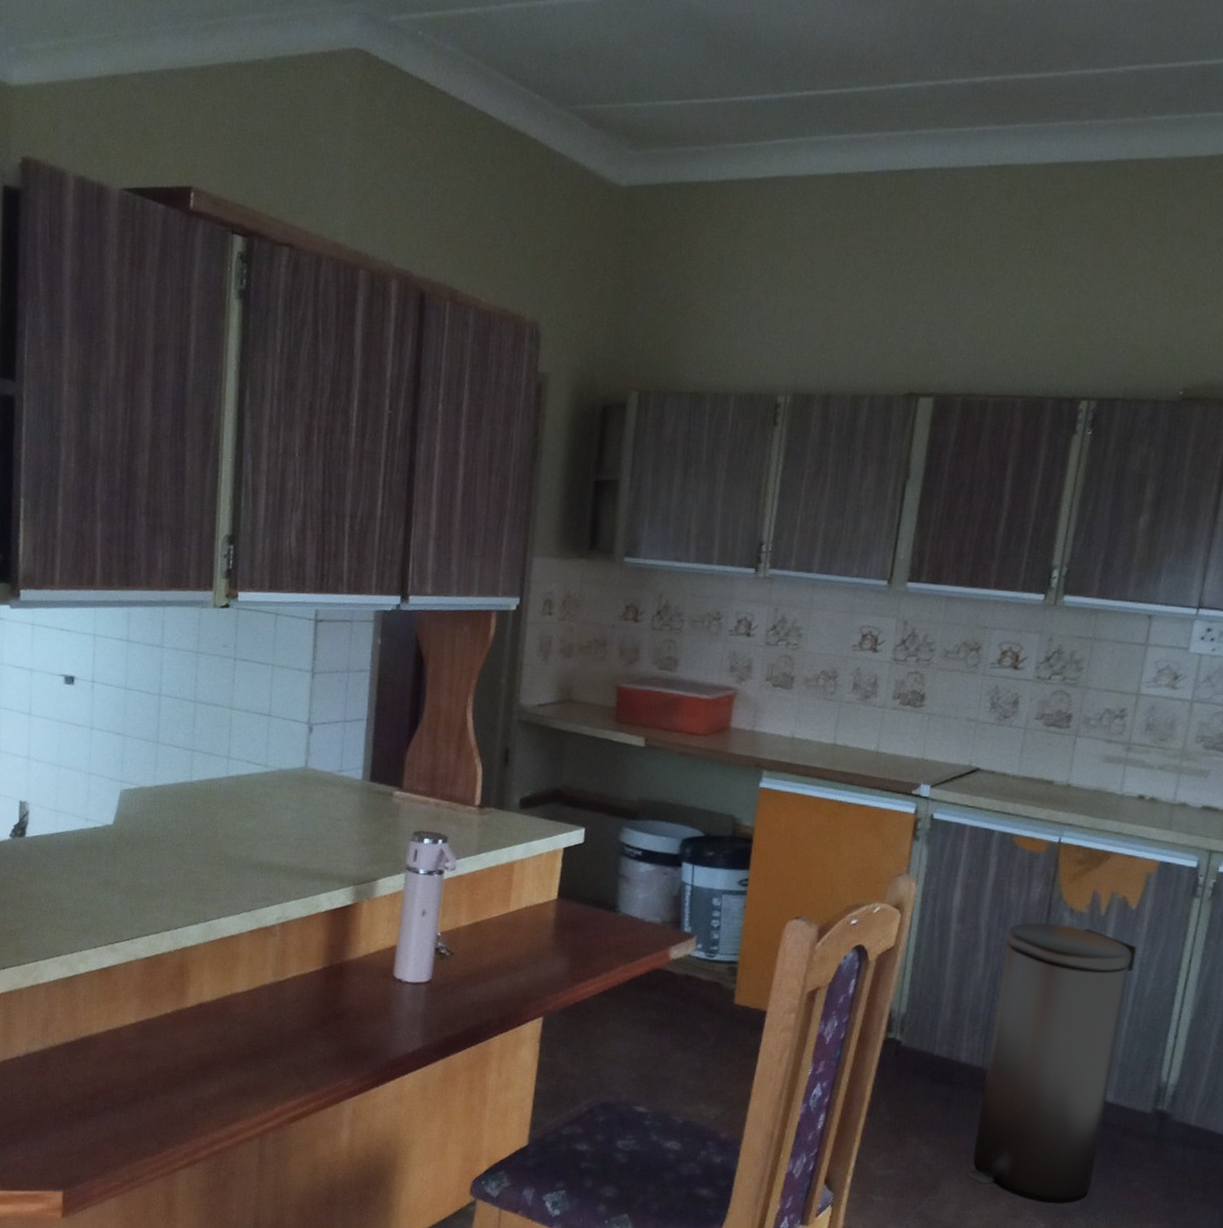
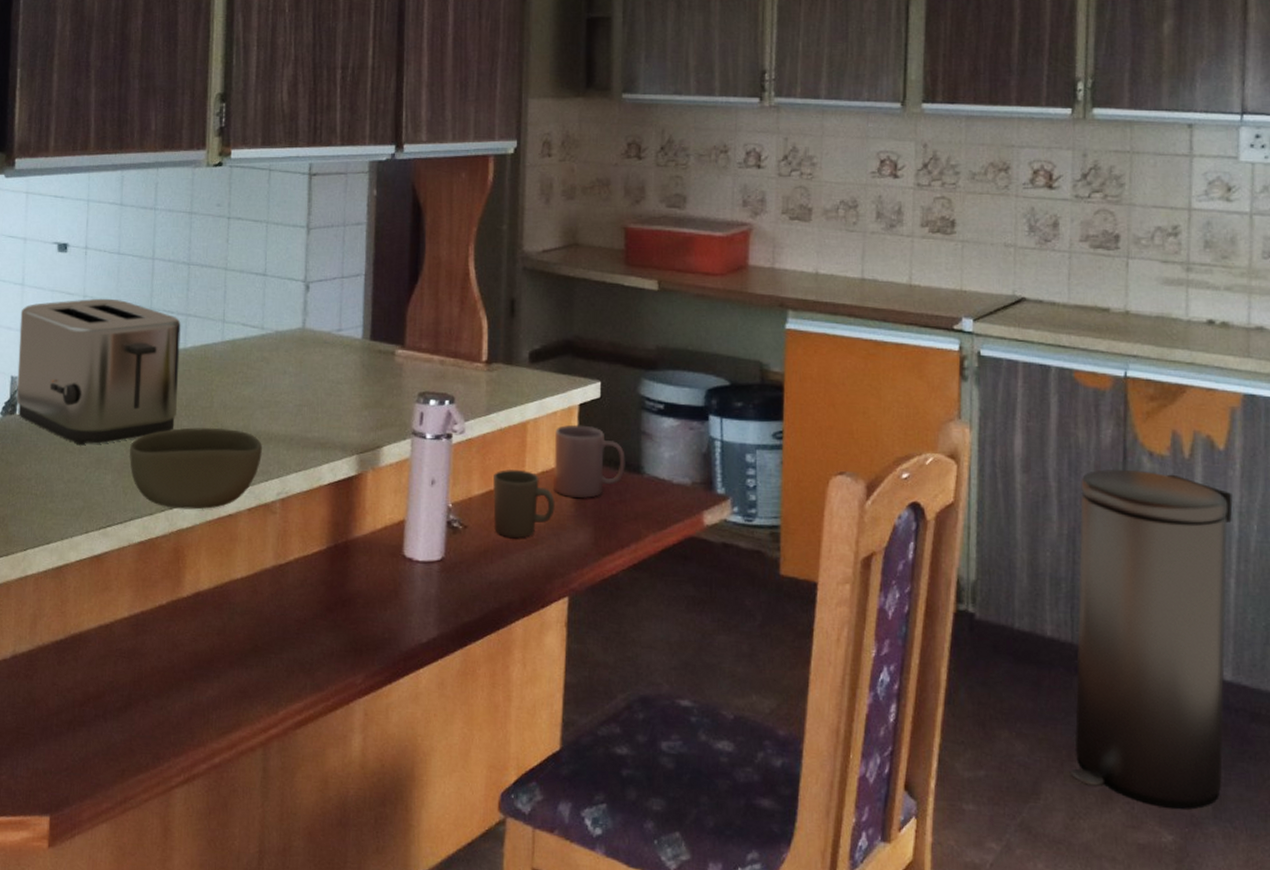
toaster: none [25,730,187,867] -> present [16,298,181,444]
bowl: none [136,855,264,931] -> present [129,427,262,510]
mug: none [478,903,536,965] -> present [492,468,555,539]
mug: none [535,866,603,933] -> present [552,424,625,499]

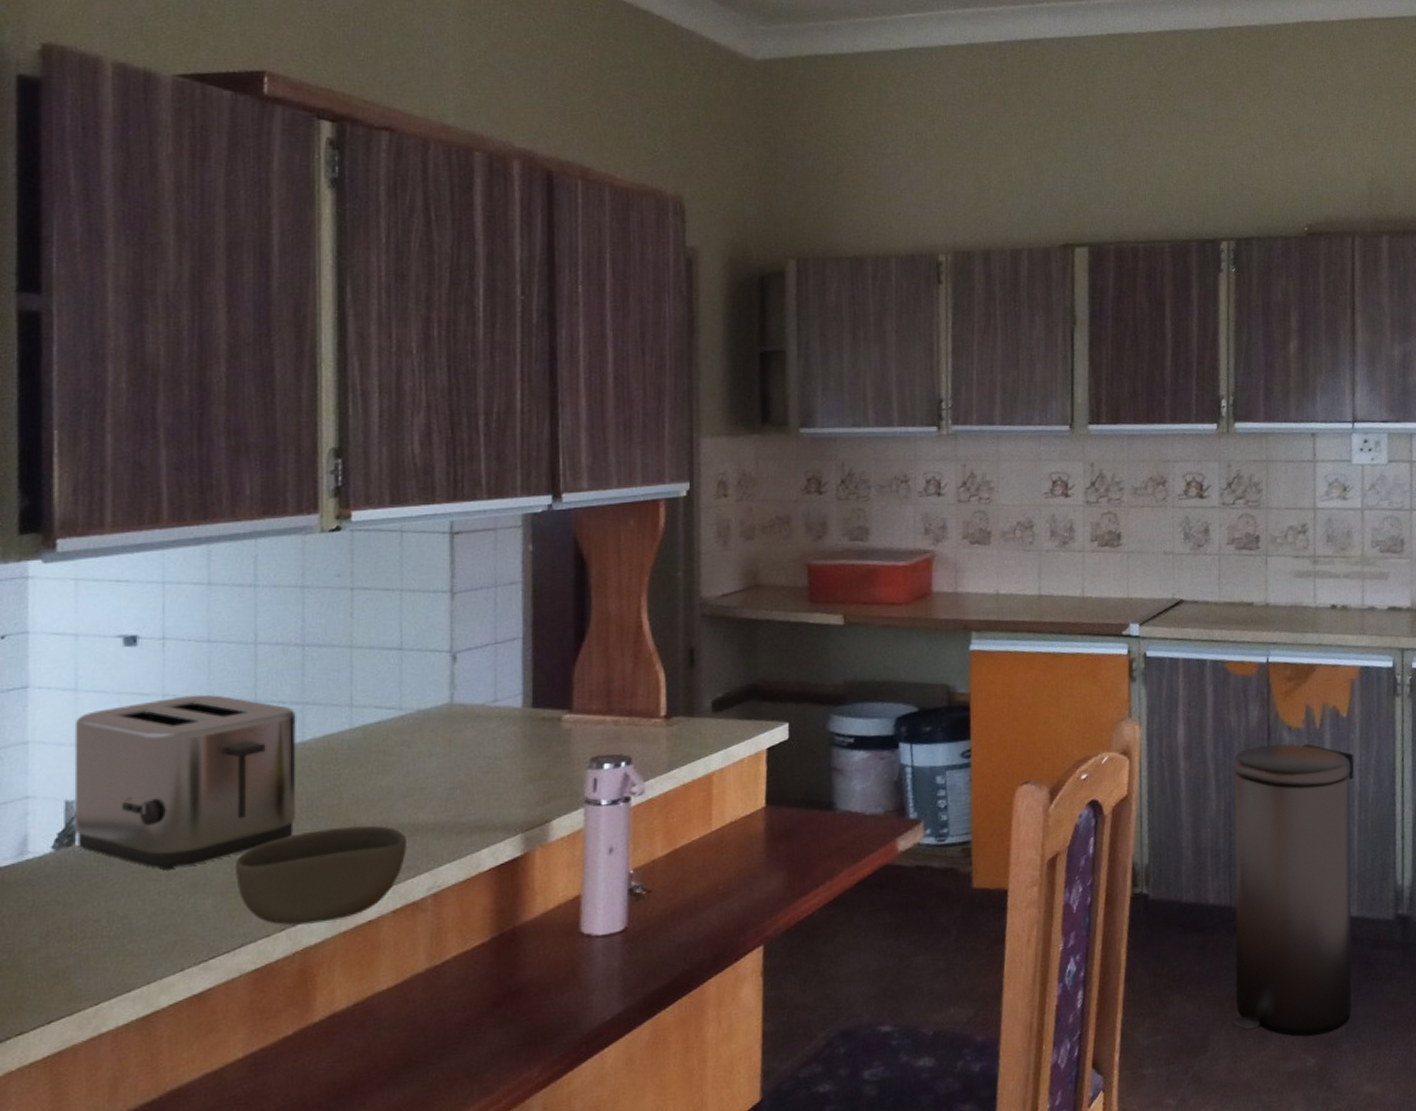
mug: present [492,468,555,539] -> none [677,823,745,896]
mug: present [552,424,625,499] -> none [741,769,817,844]

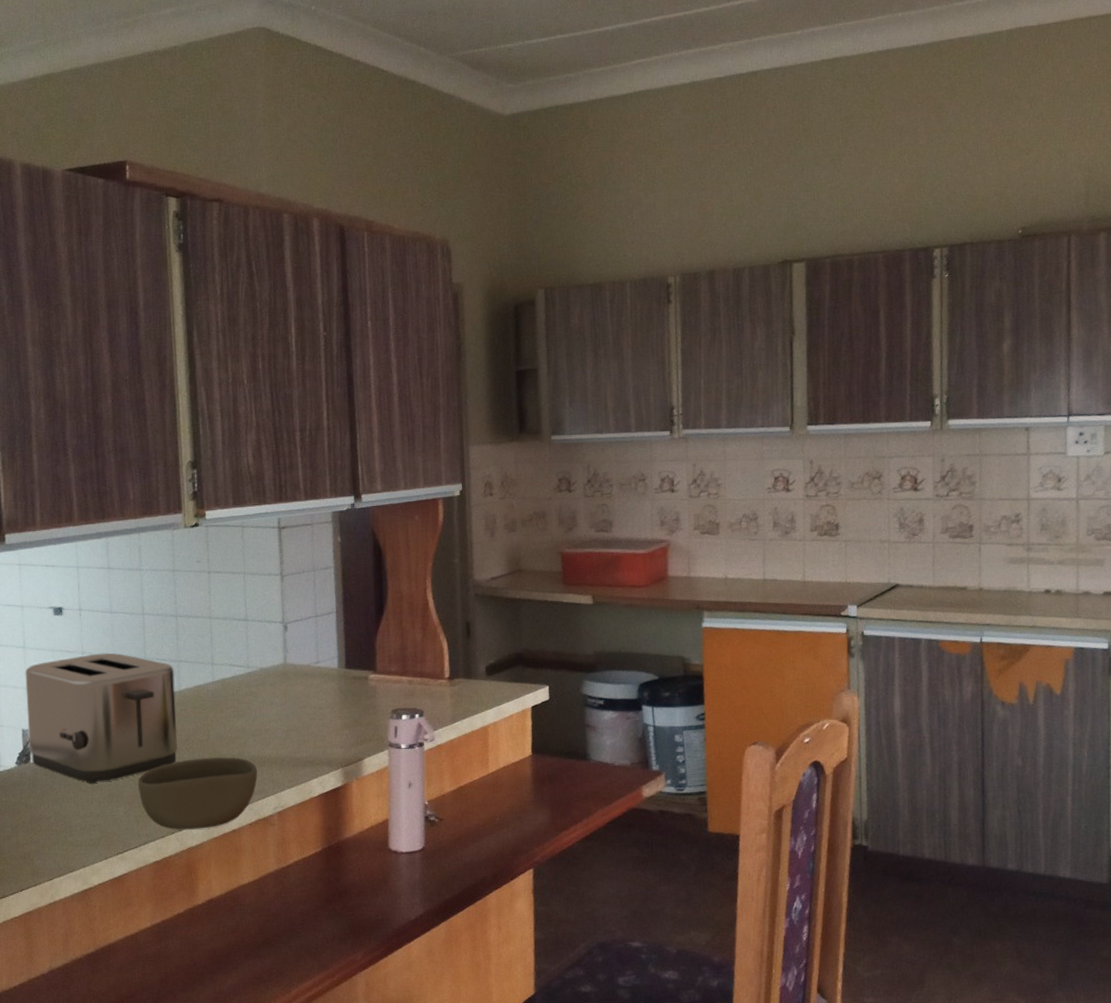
pedal bin: present [1233,743,1354,1036] -> none [948,718,1068,982]

